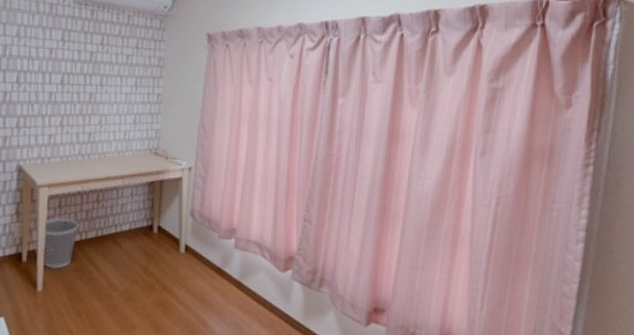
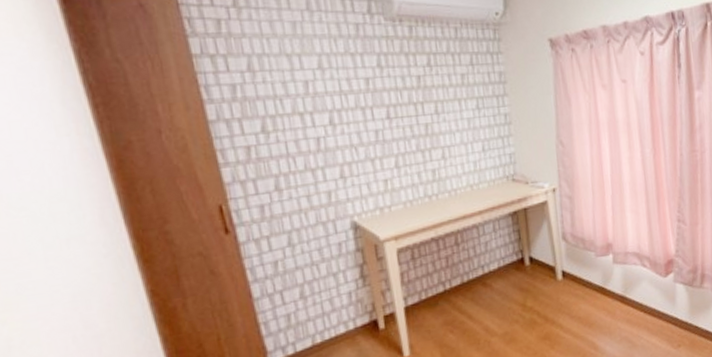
wastebasket: present [42,218,79,269] -> none [398,269,440,329]

